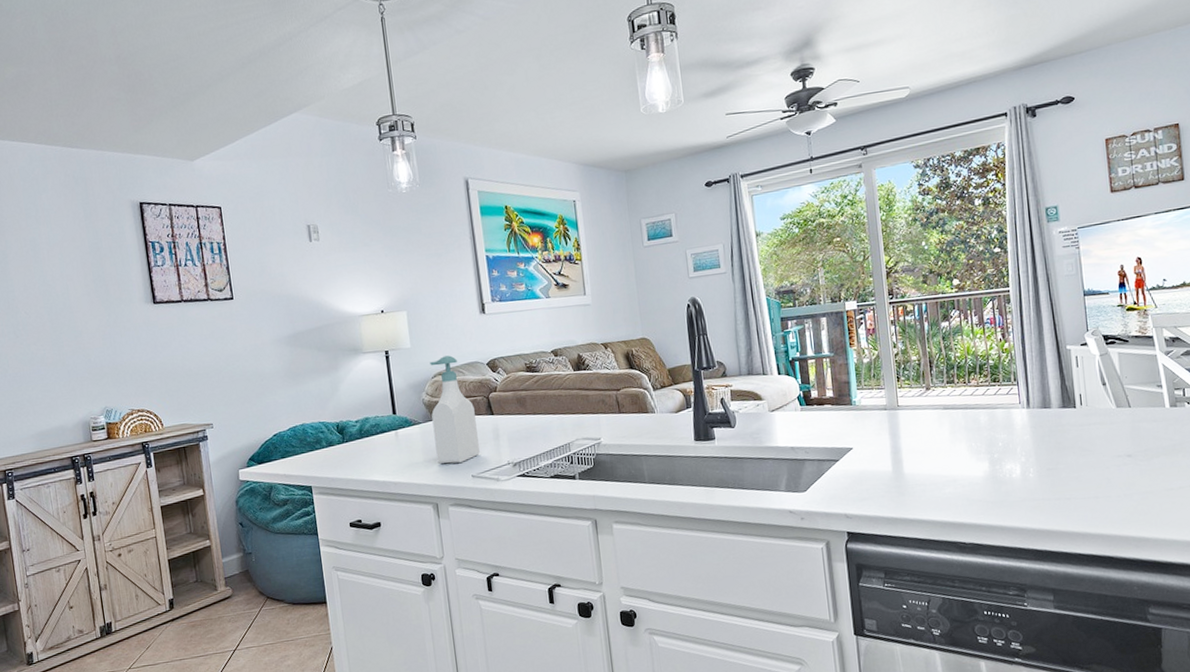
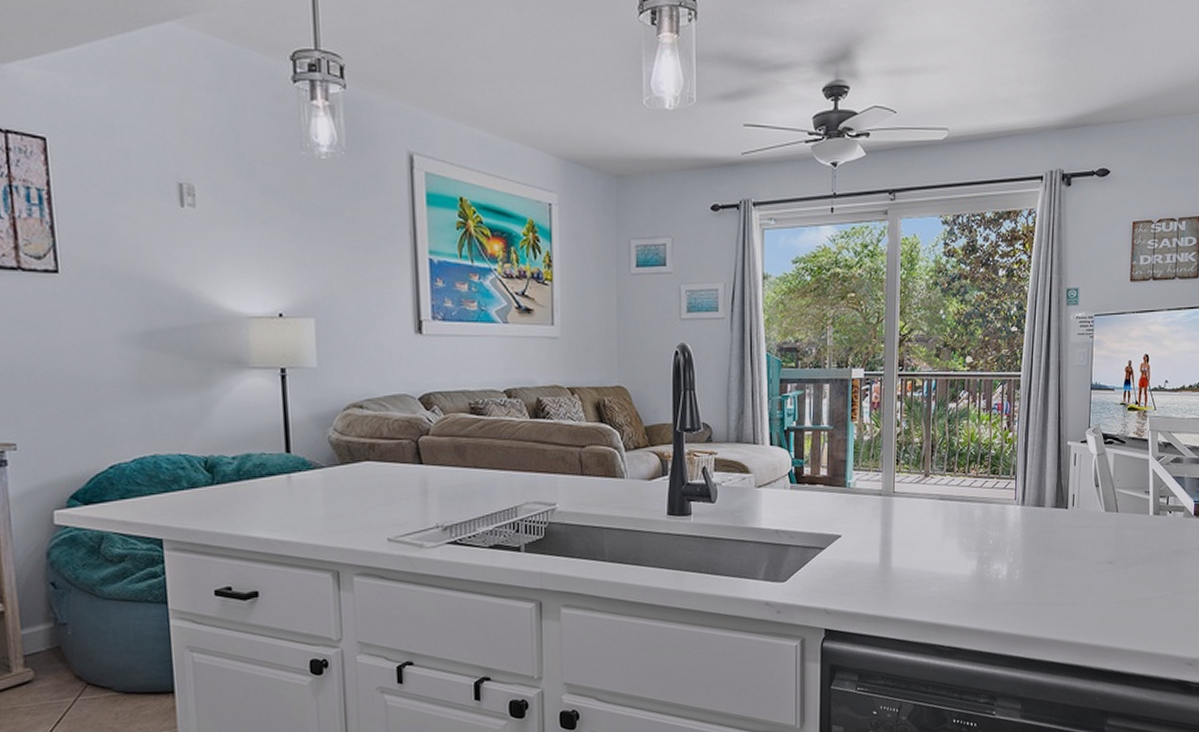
soap bottle: present [430,355,480,464] -> none [339,383,400,522]

